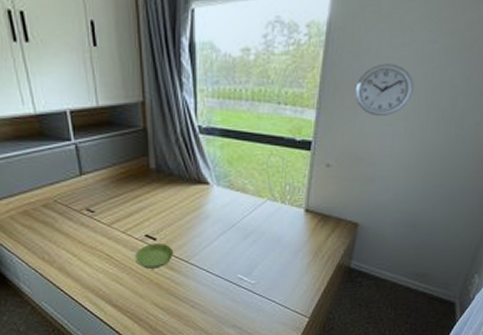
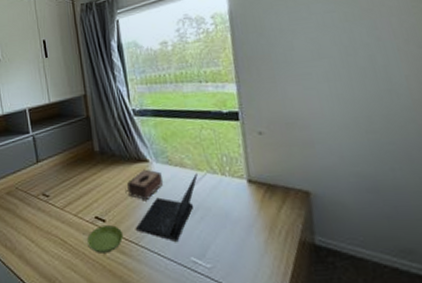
tissue box: none [183,191,222,223] -> present [127,169,164,201]
laptop computer: none [188,199,258,261] -> present [136,173,198,242]
wall clock: present [354,63,414,116] -> none [267,35,327,82]

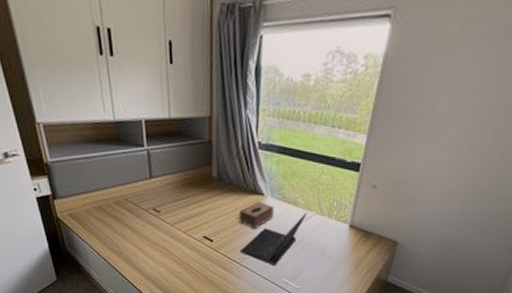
saucer: present [87,225,124,253] -> none [193,245,228,267]

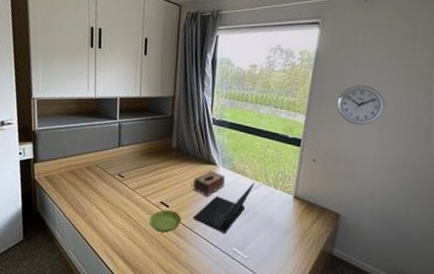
saucer: none [193,245,228,267] -> present [150,210,182,233]
wall clock: none [404,96,461,145] -> present [336,85,385,125]

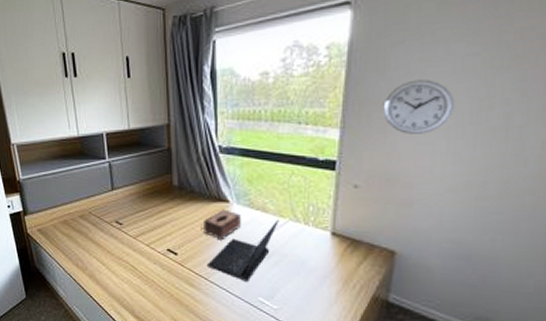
saucer: present [150,210,182,233] -> none [158,258,194,284]

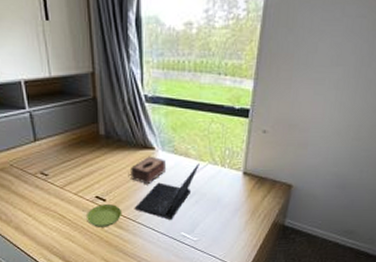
saucer: none [158,258,194,284] -> present [87,204,122,227]
wall clock: present [383,80,454,134] -> none [289,37,344,85]

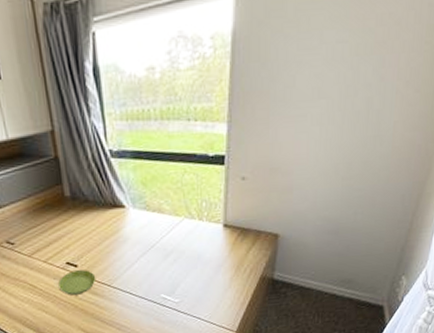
tissue box: present [131,156,167,185] -> none [101,215,140,247]
laptop computer: present [135,163,200,220] -> none [109,218,175,282]

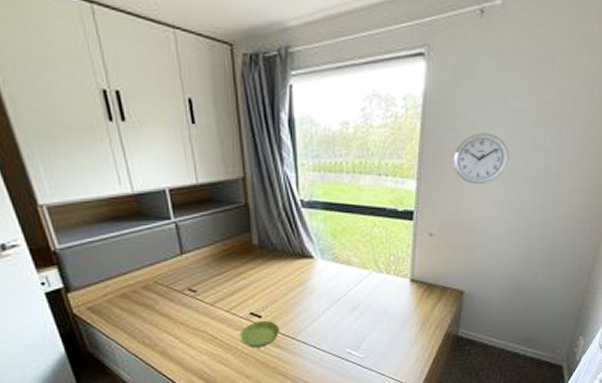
wall clock: none [265,68,326,124] -> present [453,133,509,184]

